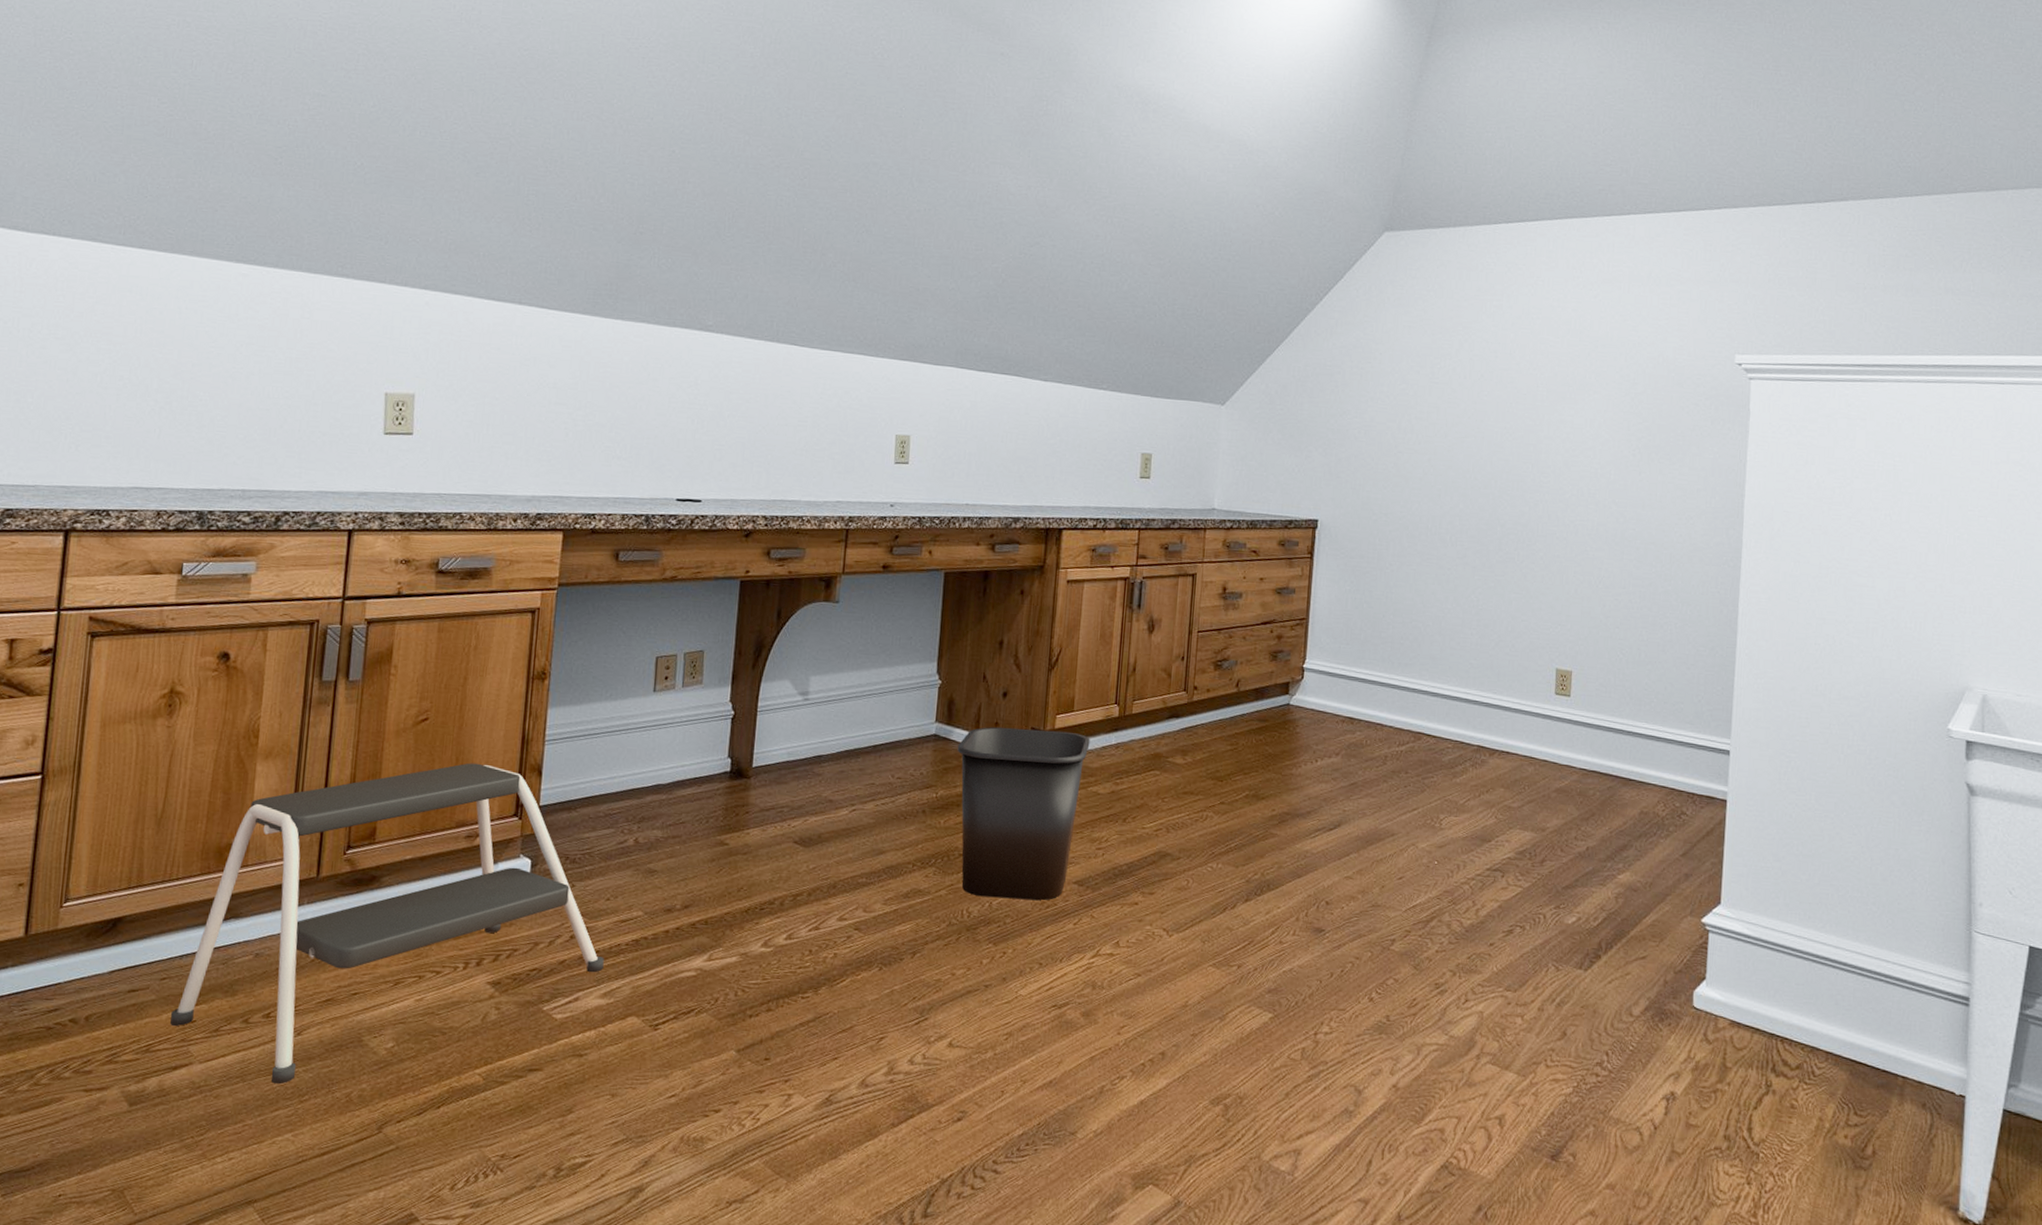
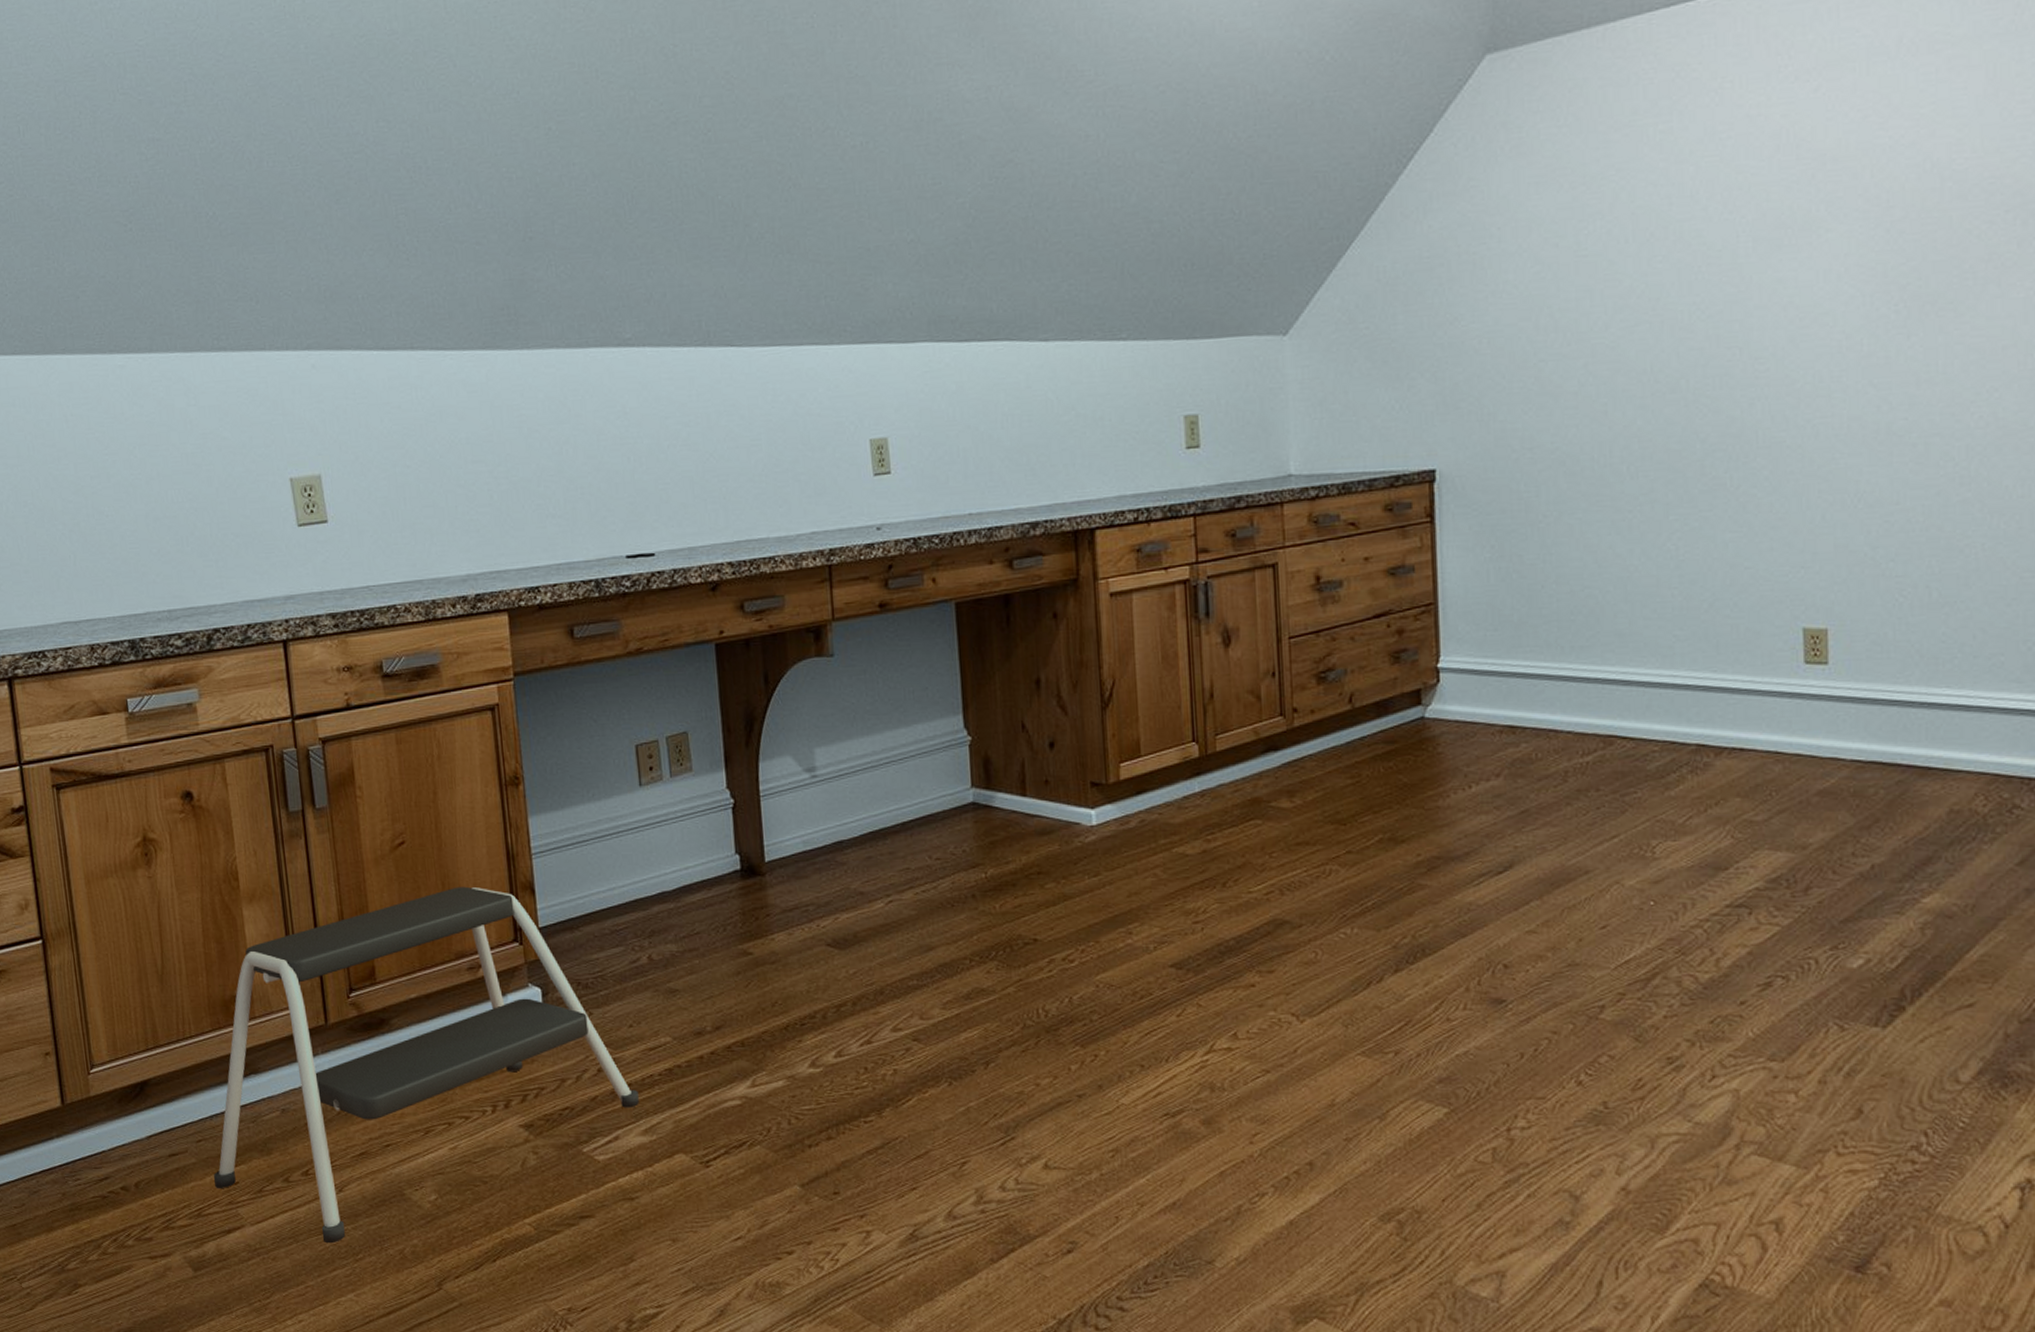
waste bin: present [957,727,1090,900] -> none [1002,782,1167,992]

